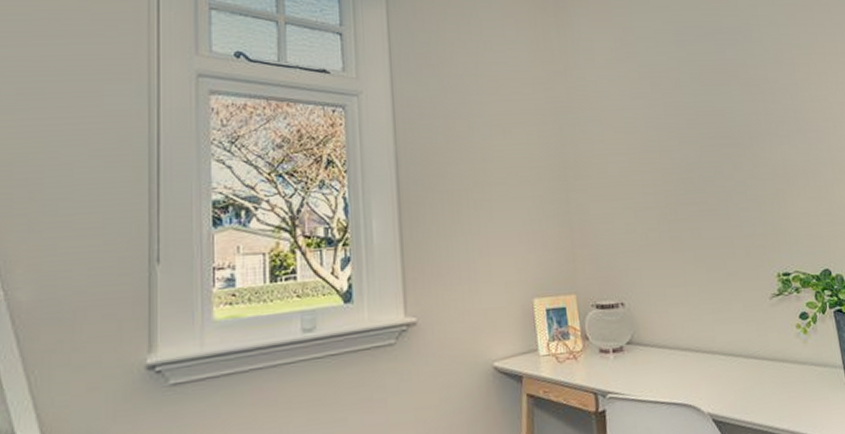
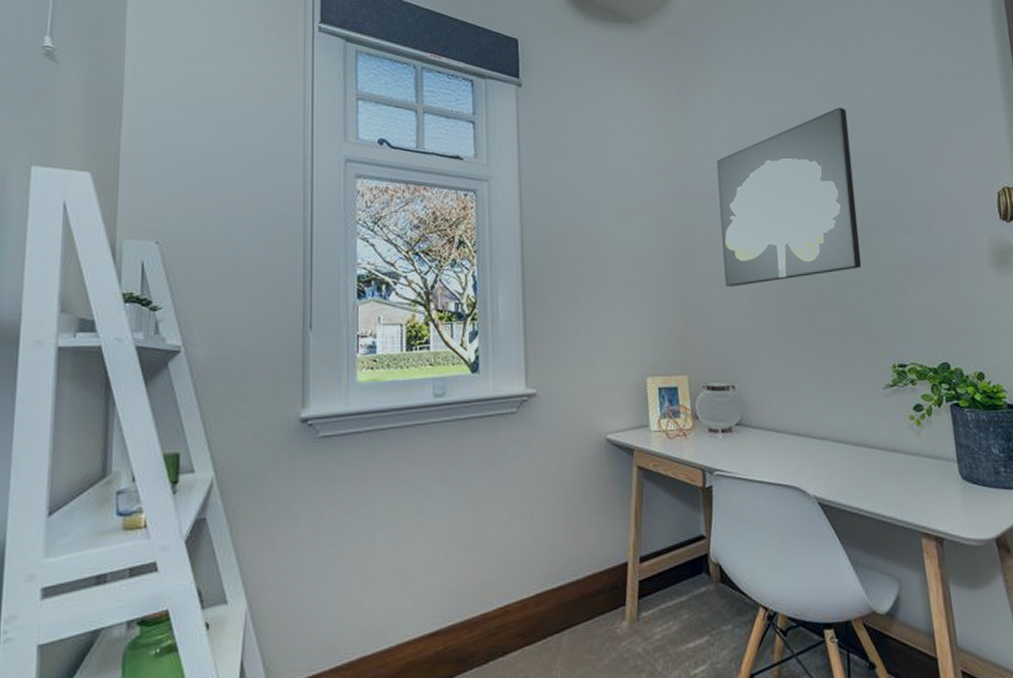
wall art: none [596,19,743,201] -> present [716,107,862,287]

